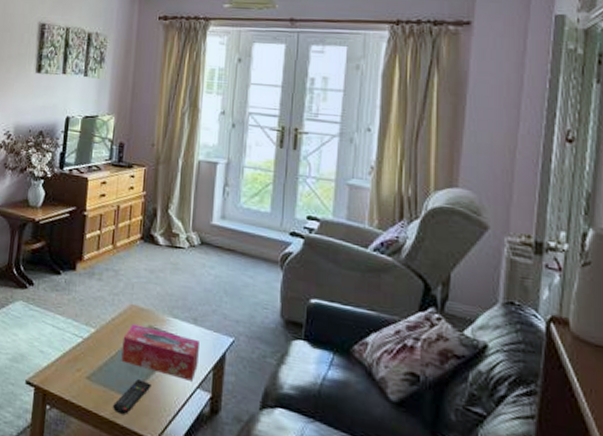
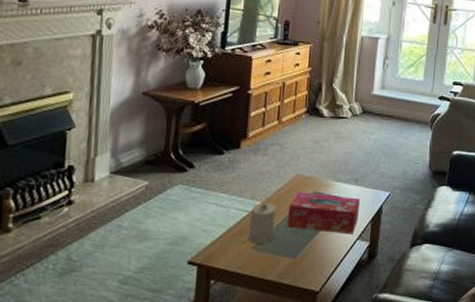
candle: none [82,330,110,376] -> present [248,202,276,244]
remote control: present [112,379,152,415] -> none [278,241,316,275]

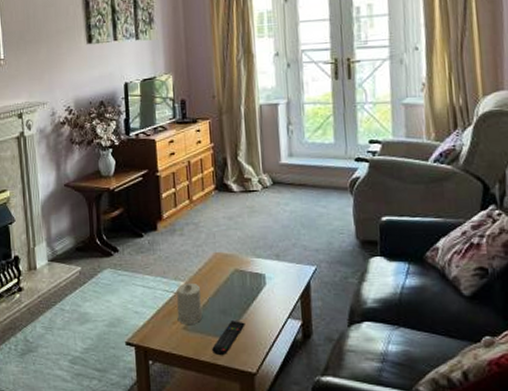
remote control: none [278,241,316,275] -> present [211,321,245,356]
tissue box: present [287,192,360,234] -> none [212,270,286,313]

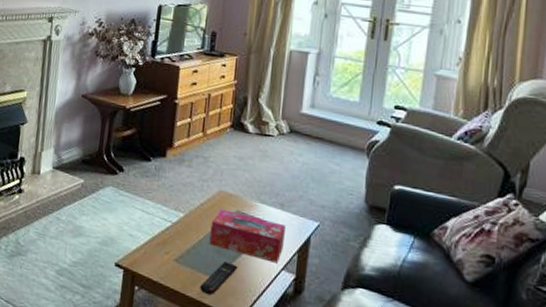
candle: present [177,282,203,324] -> none [170,215,199,258]
tissue box: none [212,270,286,313] -> present [209,209,285,263]

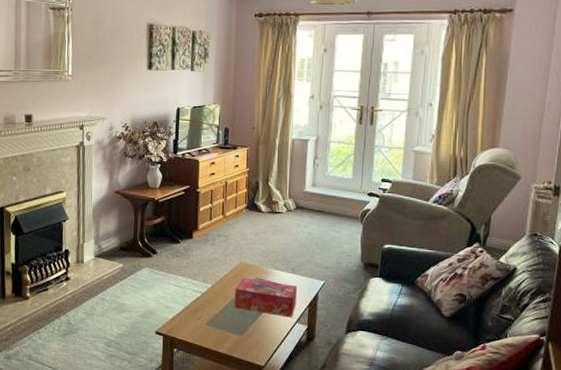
remote control: present [199,262,238,295] -> none [228,321,260,350]

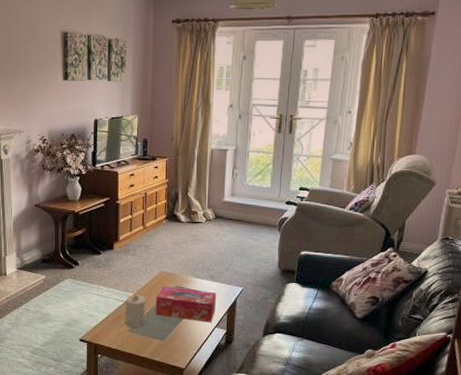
candle: none [202,285,224,321] -> present [124,294,146,328]

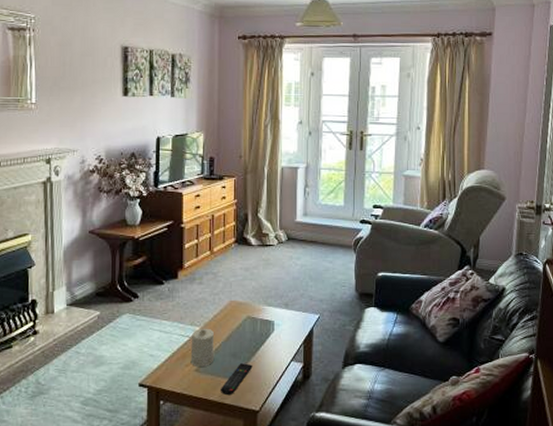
remote control: none [150,327,180,354] -> present [219,363,253,396]
tissue box: present [155,286,216,323] -> none [225,317,291,356]

